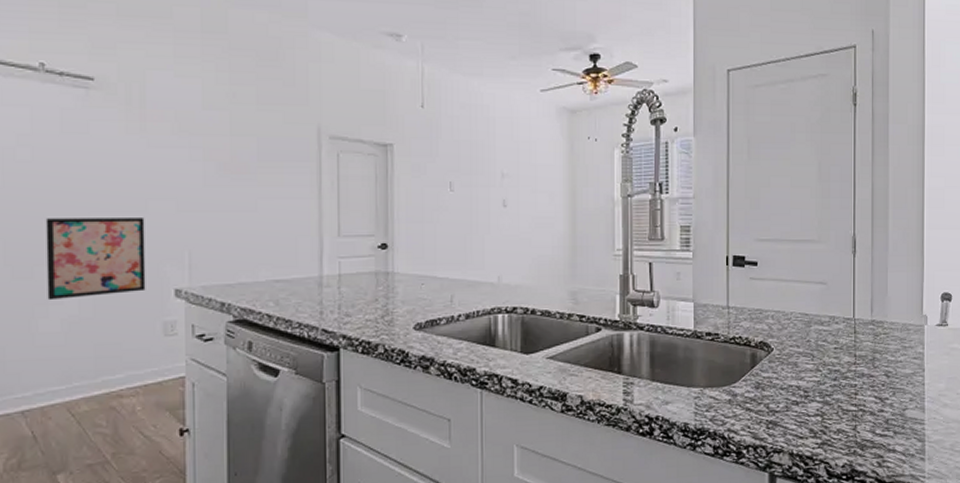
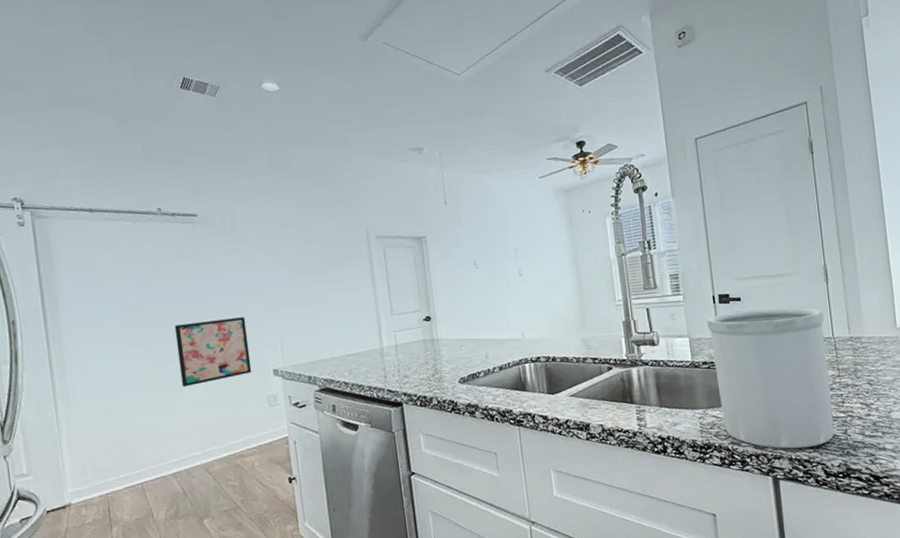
utensil holder: none [716,278,846,443] -> present [706,307,834,449]

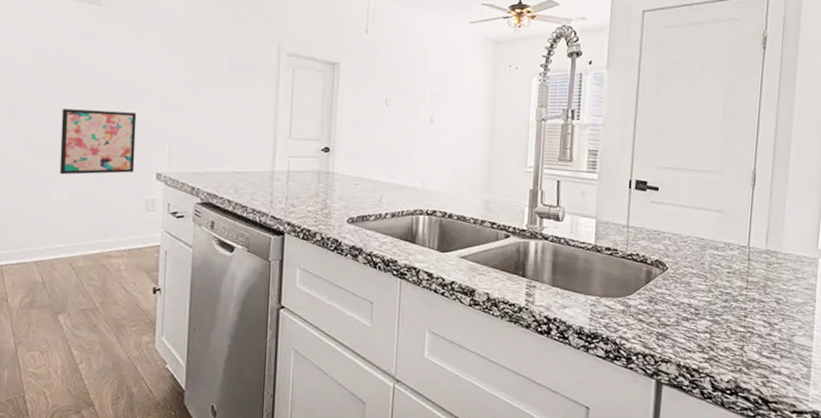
utensil holder: present [706,307,834,449] -> none [616,201,743,357]

